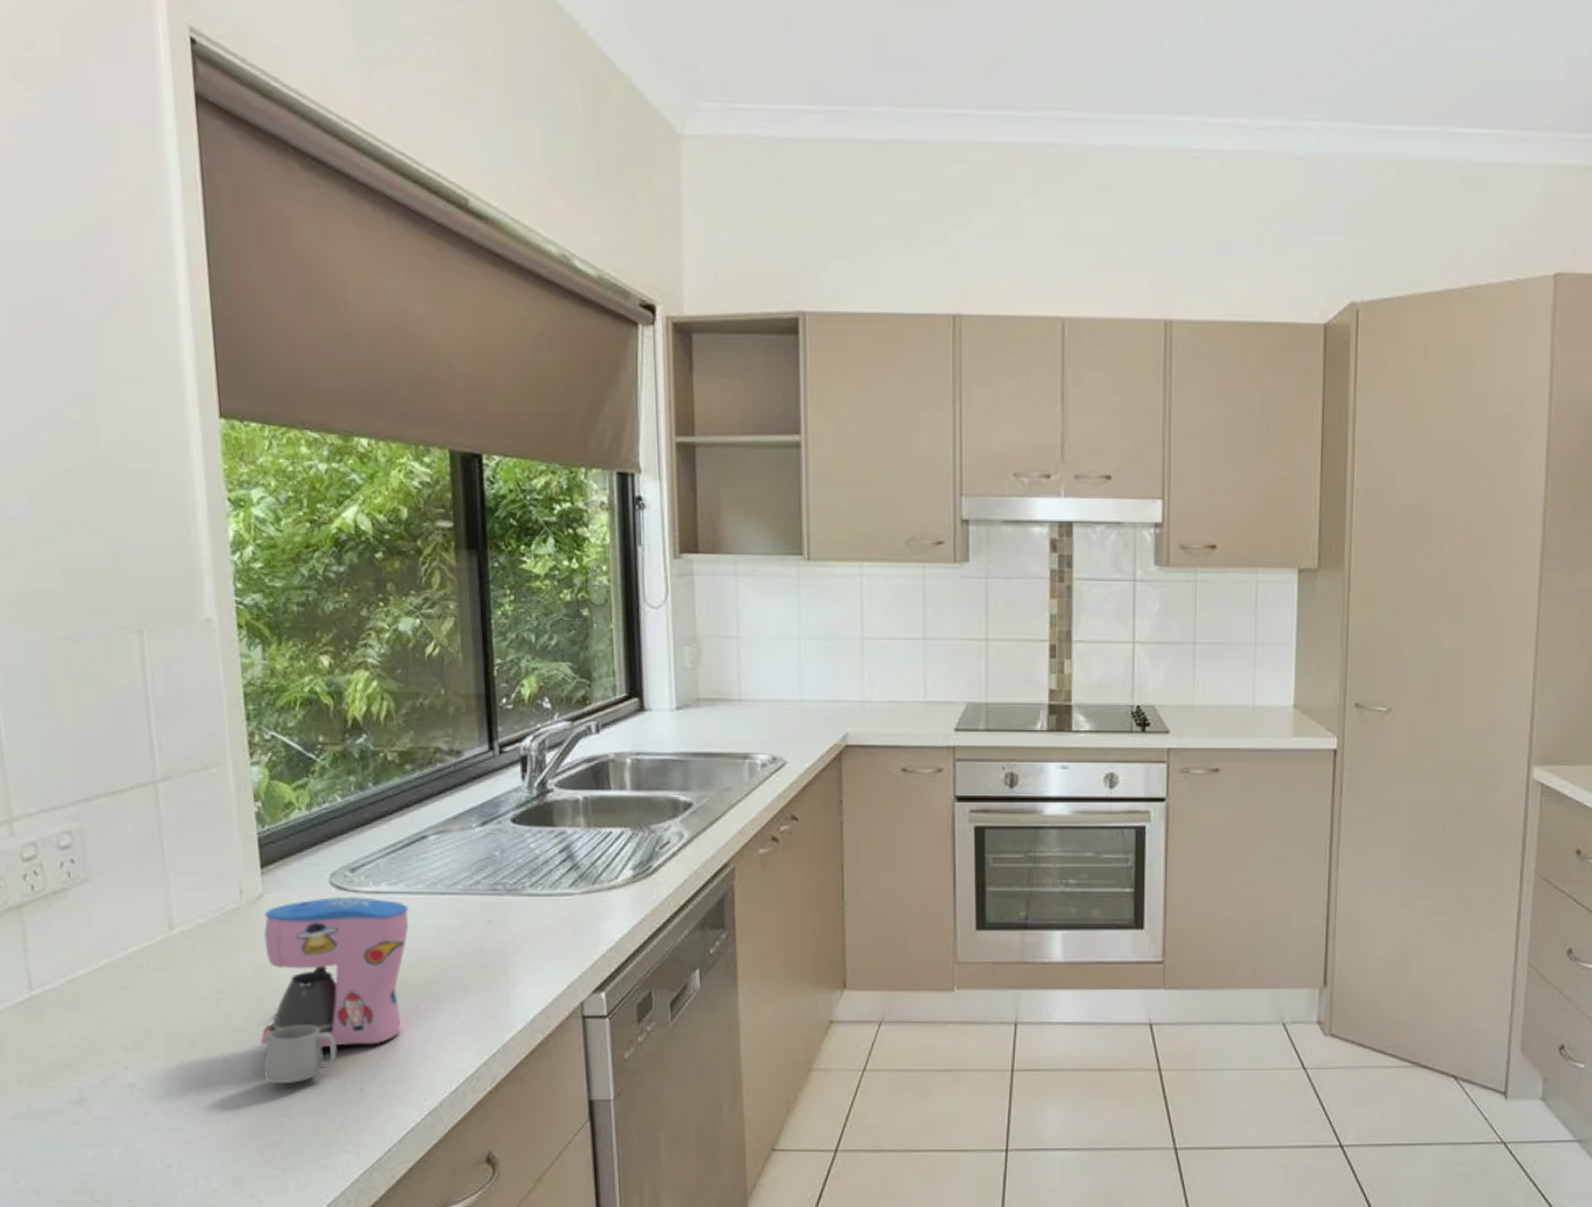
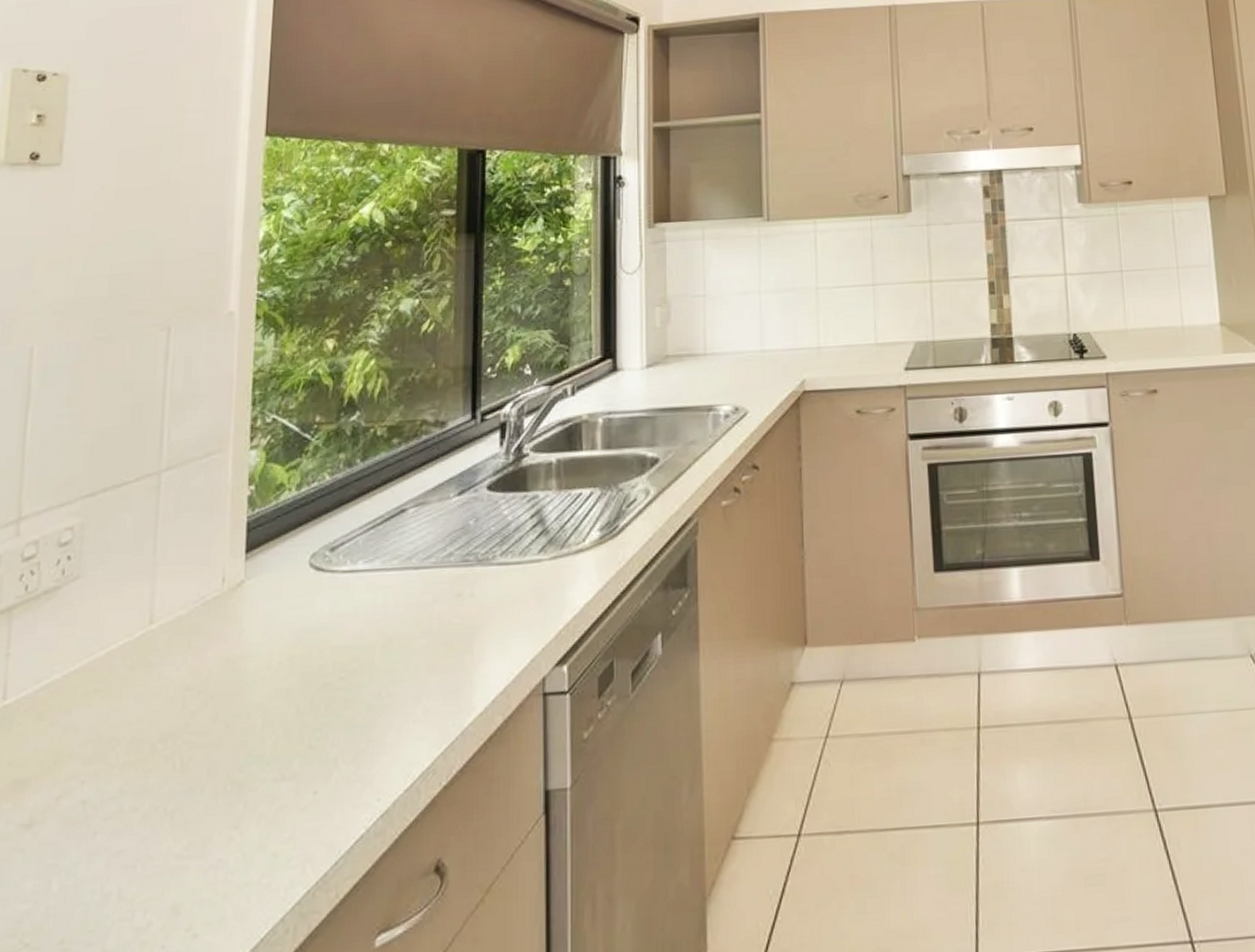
coffee maker: present [259,897,409,1084] -> none [219,577,382,791]

